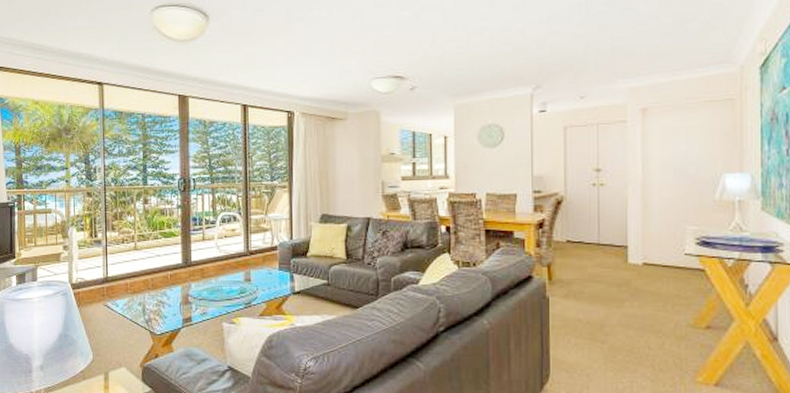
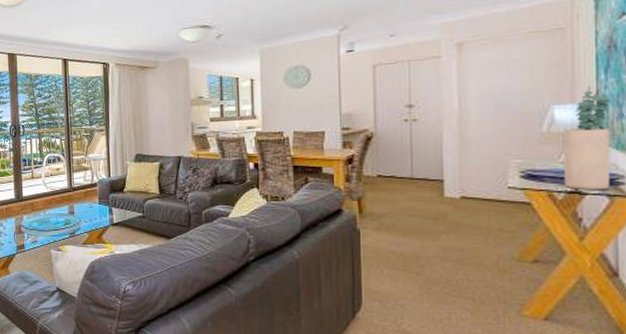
vase: none [732,157,772,258] -> present [562,87,611,191]

